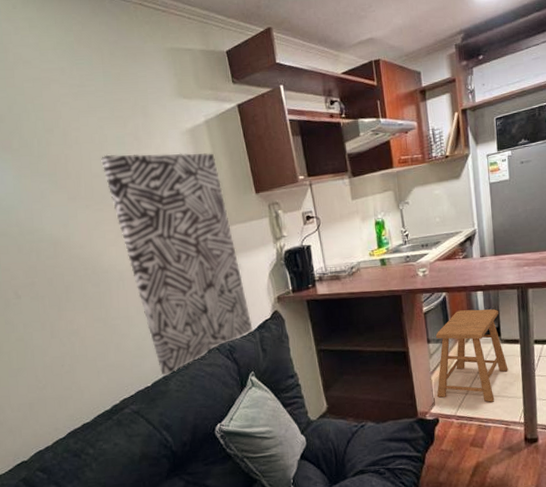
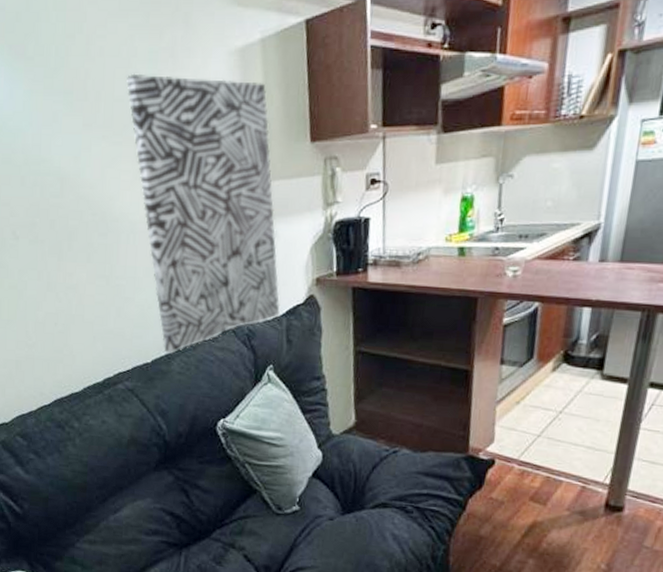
stool: present [436,309,508,402] -> none [498,328,608,452]

